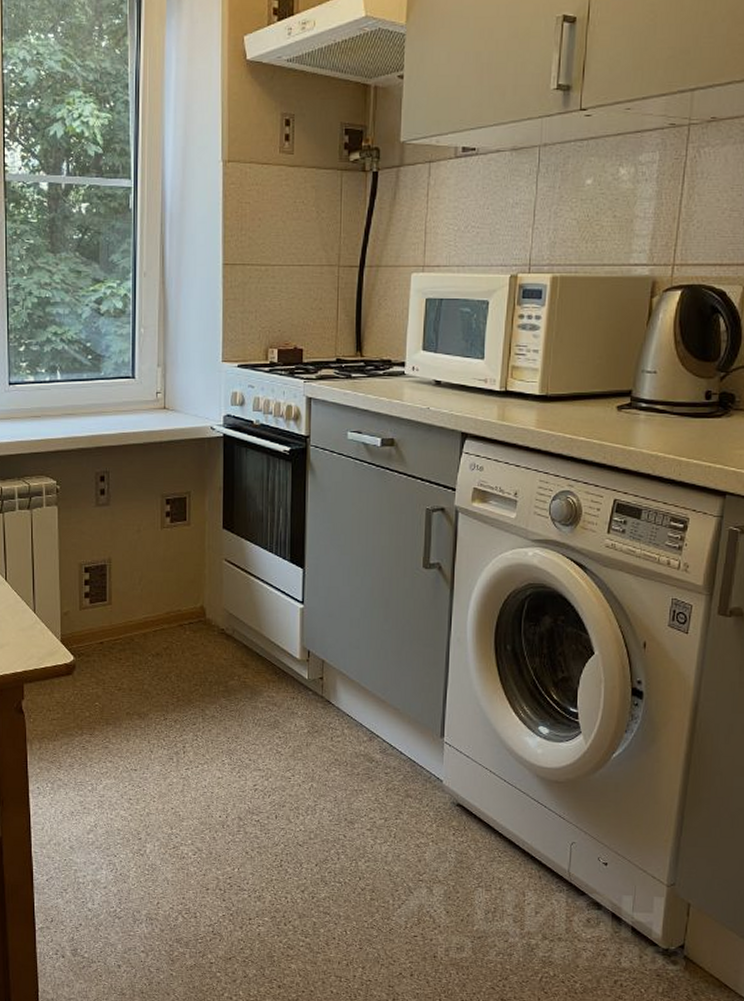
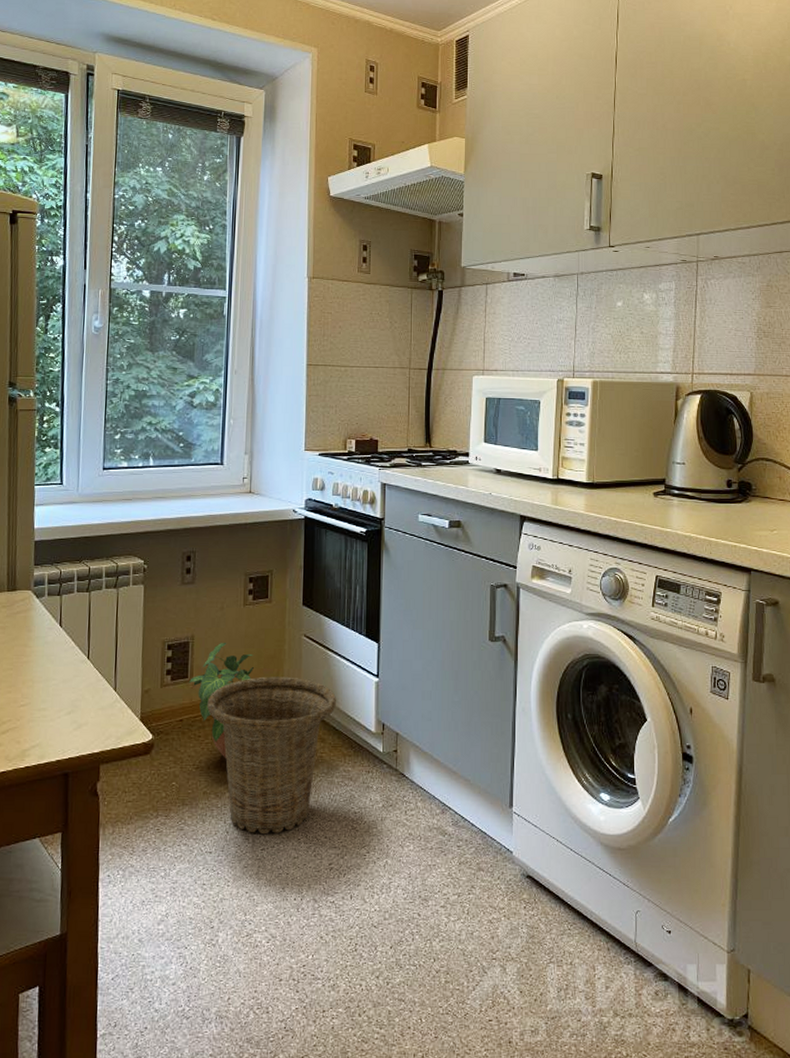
potted plant: none [107,566,199,681] -> present [188,643,278,758]
basket: none [127,601,260,755] -> present [207,676,337,835]

